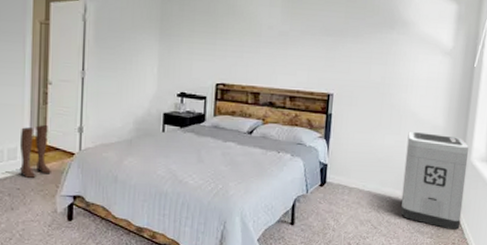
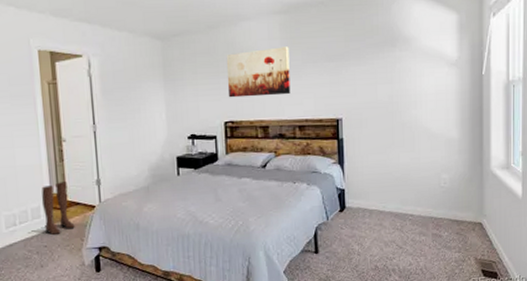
wall art: none [222,15,289,64] -> present [226,46,291,98]
trash can: present [401,131,470,230] -> none [423,146,488,242]

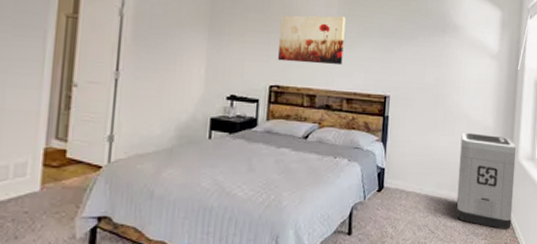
boots: present [41,182,75,236] -> none [29,134,71,200]
trash can: none [423,146,488,242] -> present [456,132,517,230]

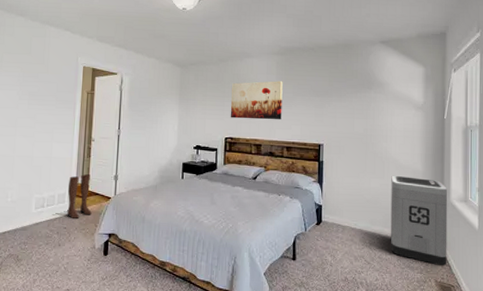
boots: none [29,134,71,200] -> present [67,174,92,219]

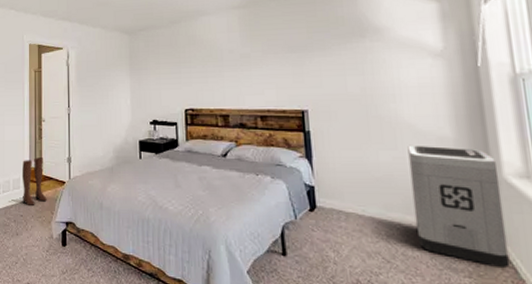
wall art: present [230,81,283,120] -> none [187,38,251,87]

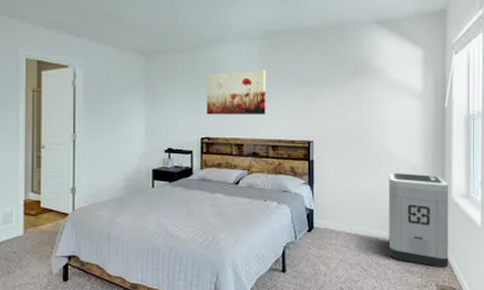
boots: present [21,157,47,206] -> none [15,188,46,242]
wall art: none [187,38,251,87] -> present [206,70,266,116]

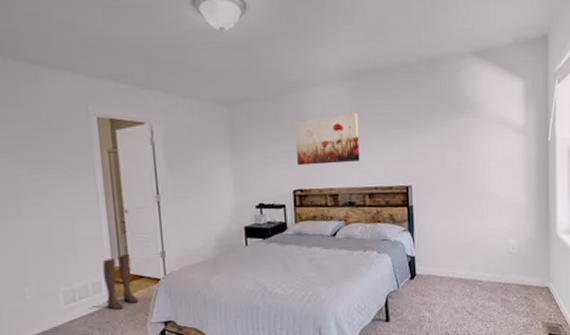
boots: none [15,188,46,242] -> present [103,254,139,311]
trash can: present [388,172,449,268] -> none [491,212,554,306]

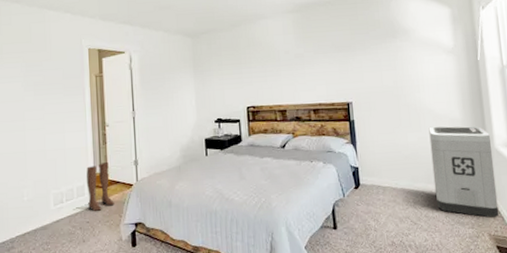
wall art: present [294,113,360,166] -> none [247,40,305,86]
trash can: none [491,212,554,306] -> present [428,126,499,218]

